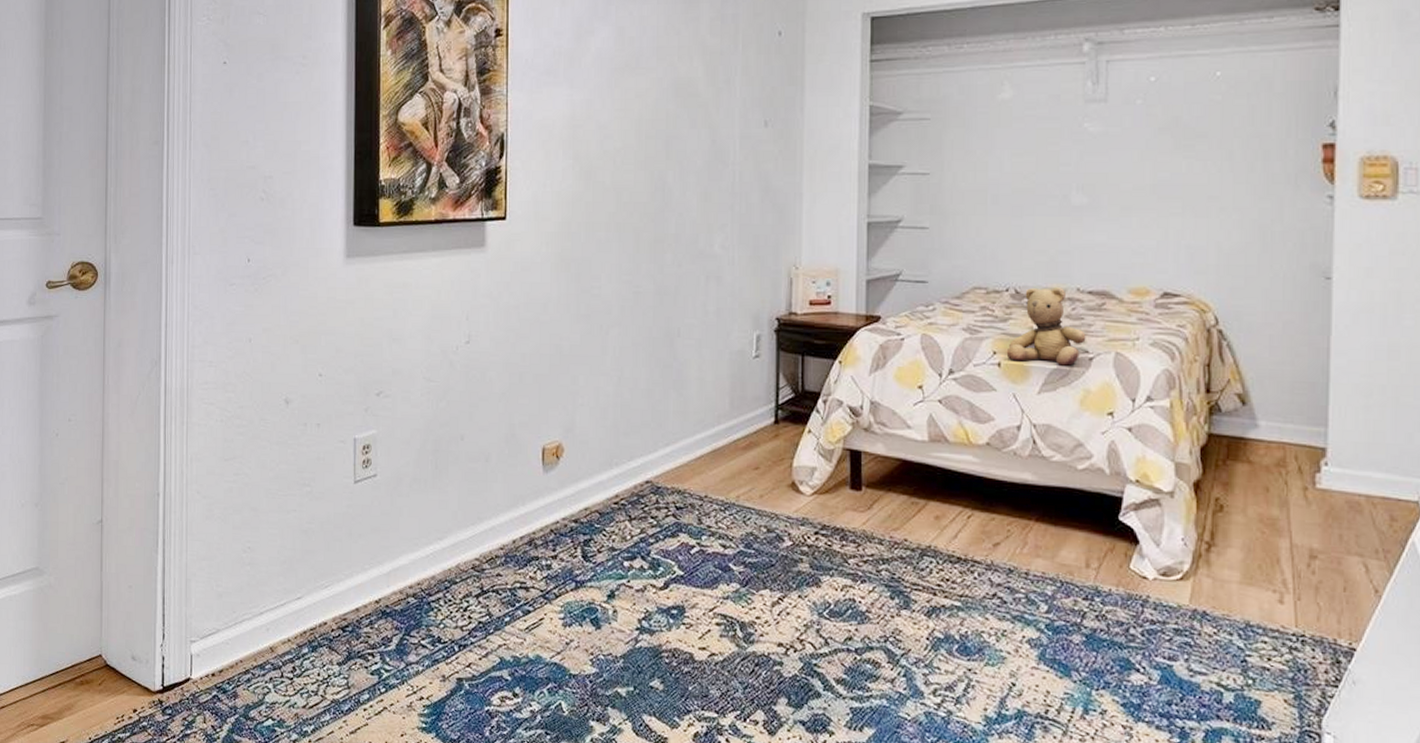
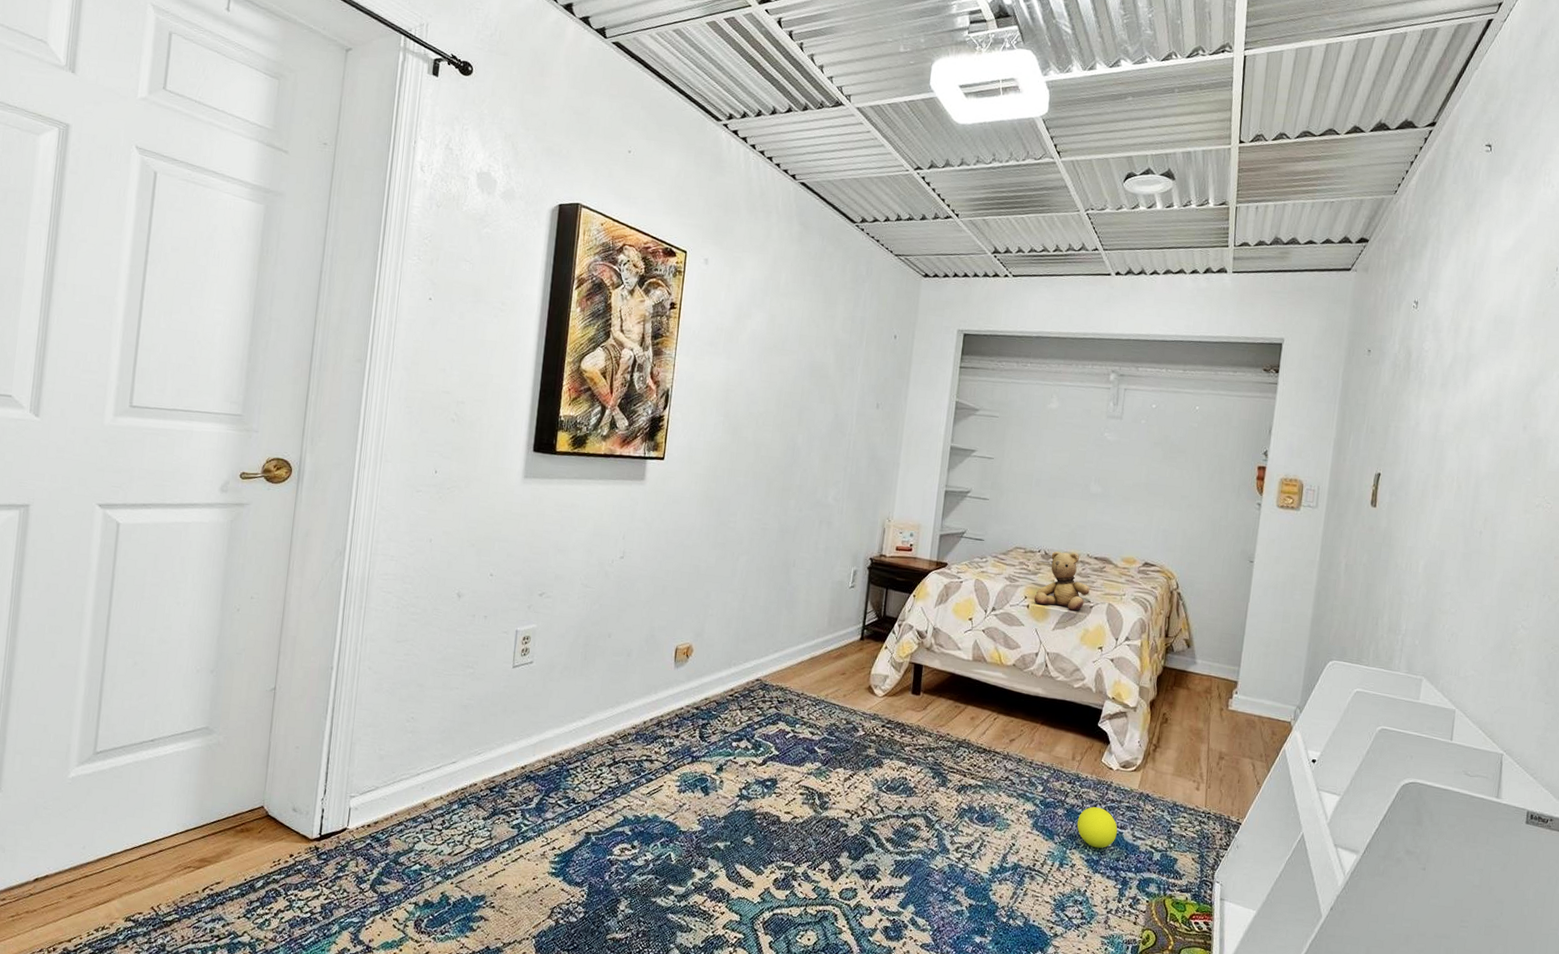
ball: none [1103,630,1164,688] -> present [1077,806,1118,849]

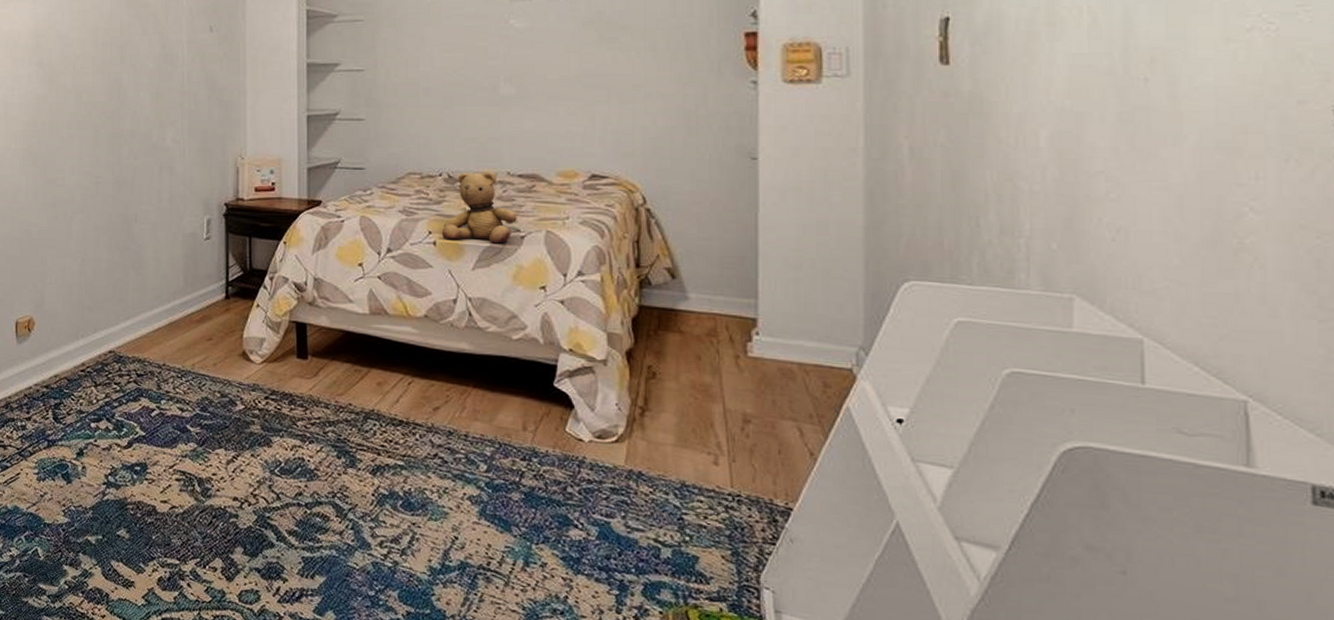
ball: present [1077,806,1118,849] -> none [541,489,602,543]

